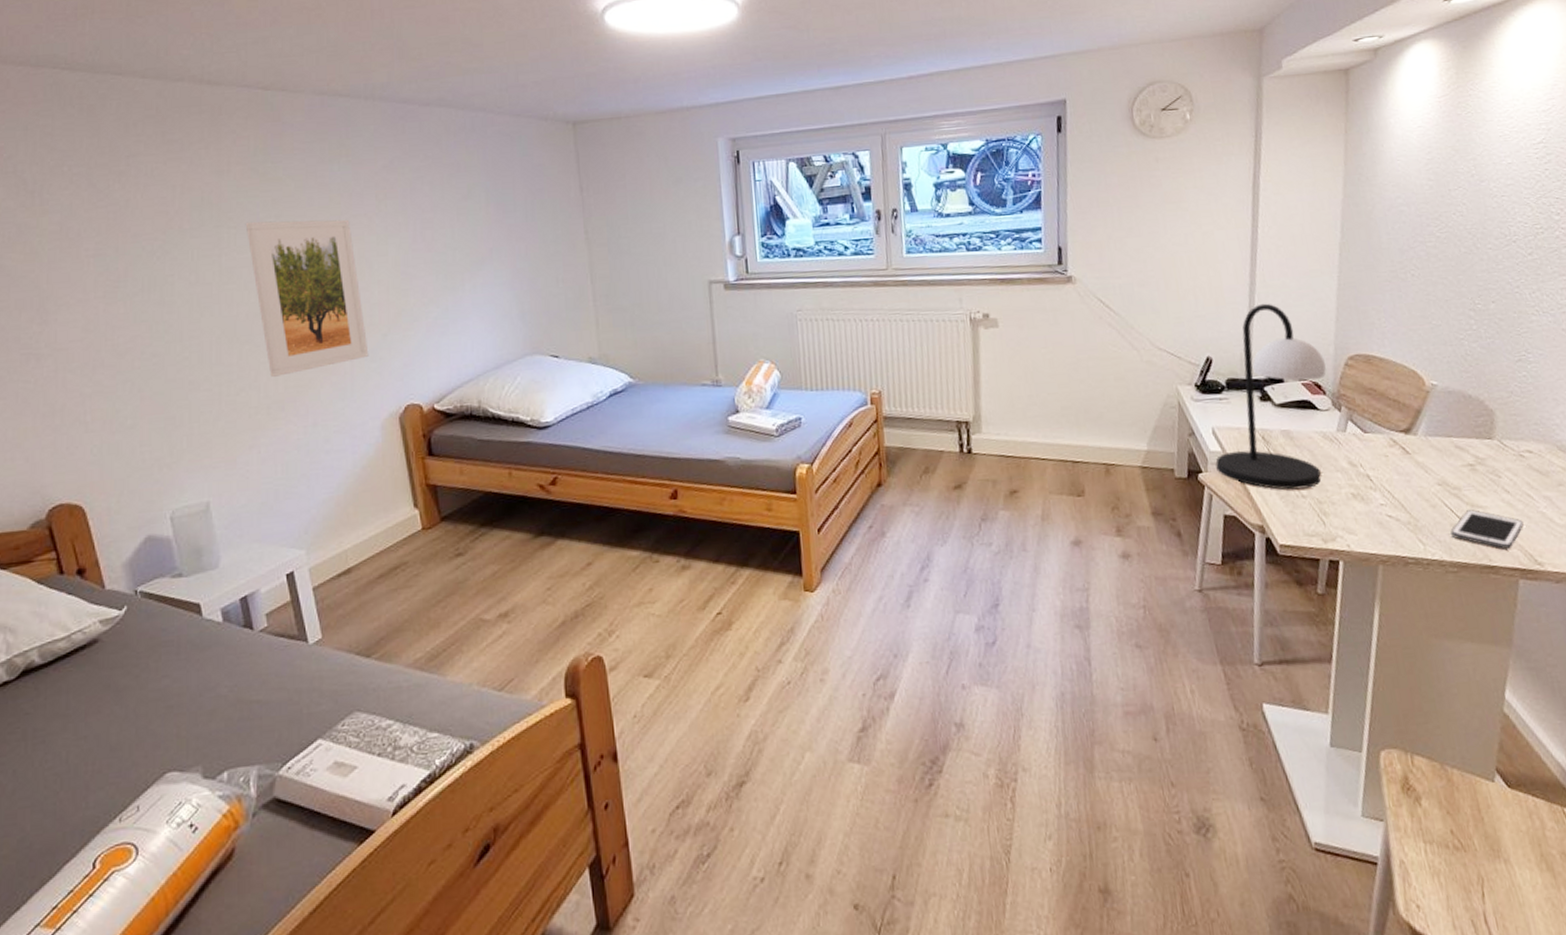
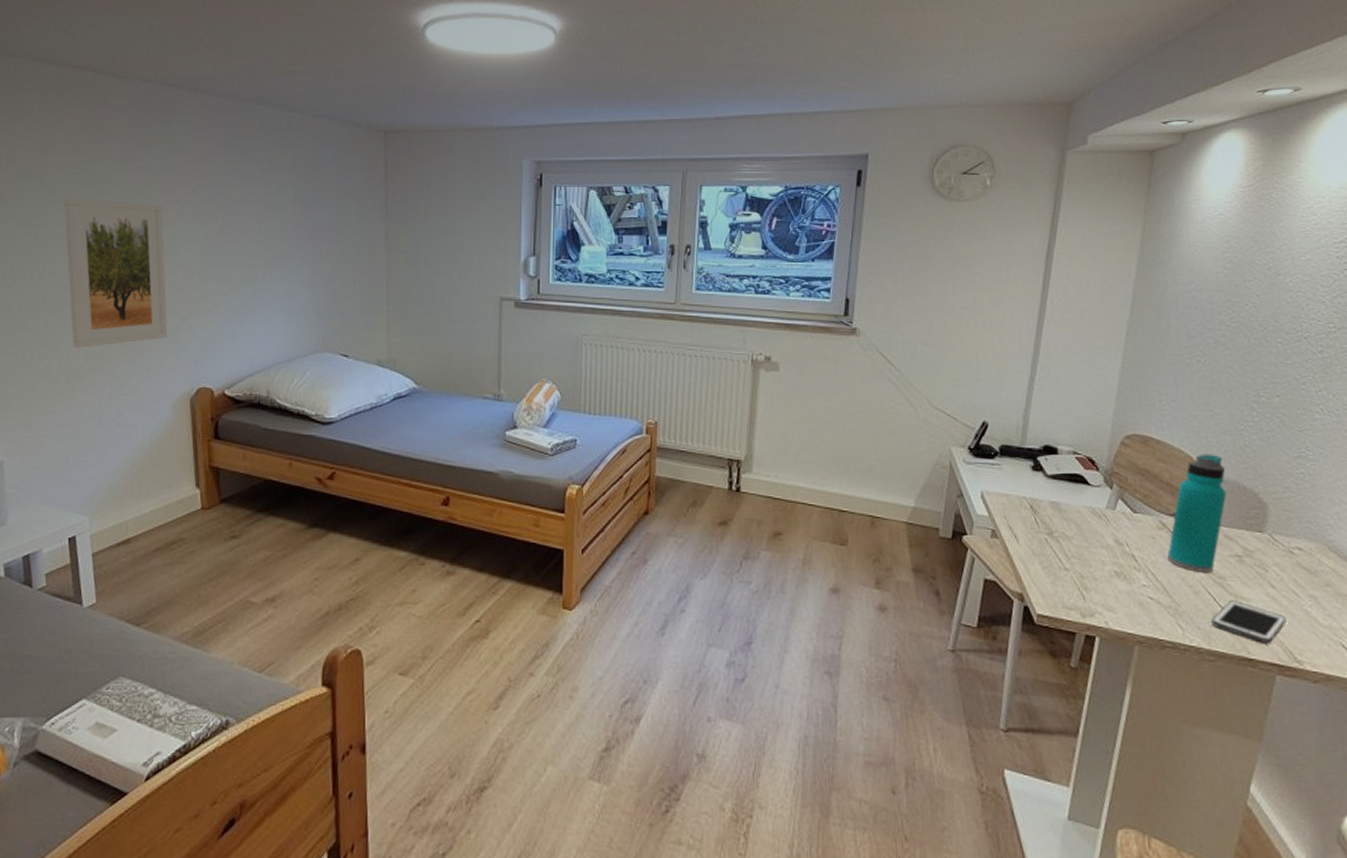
table lamp: present [1215,303,1326,490] -> none [981,374,1102,562]
water bottle: none [1401,366,1454,485] -> present [1167,454,1227,572]

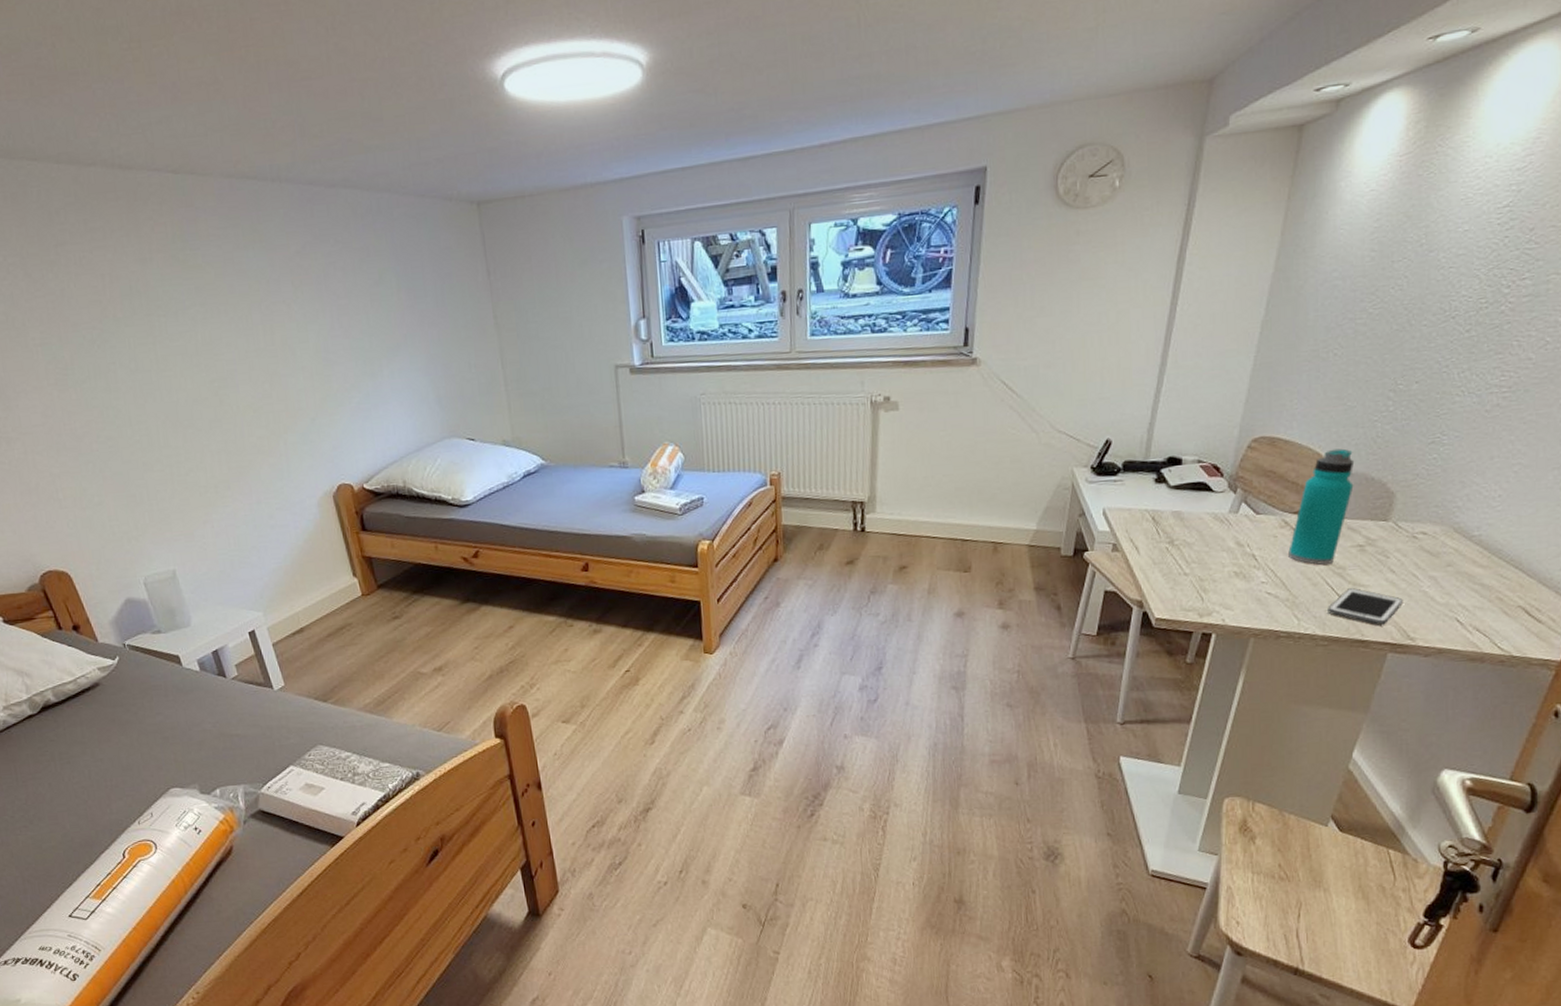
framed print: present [63,197,168,348] -> none [173,306,301,459]

